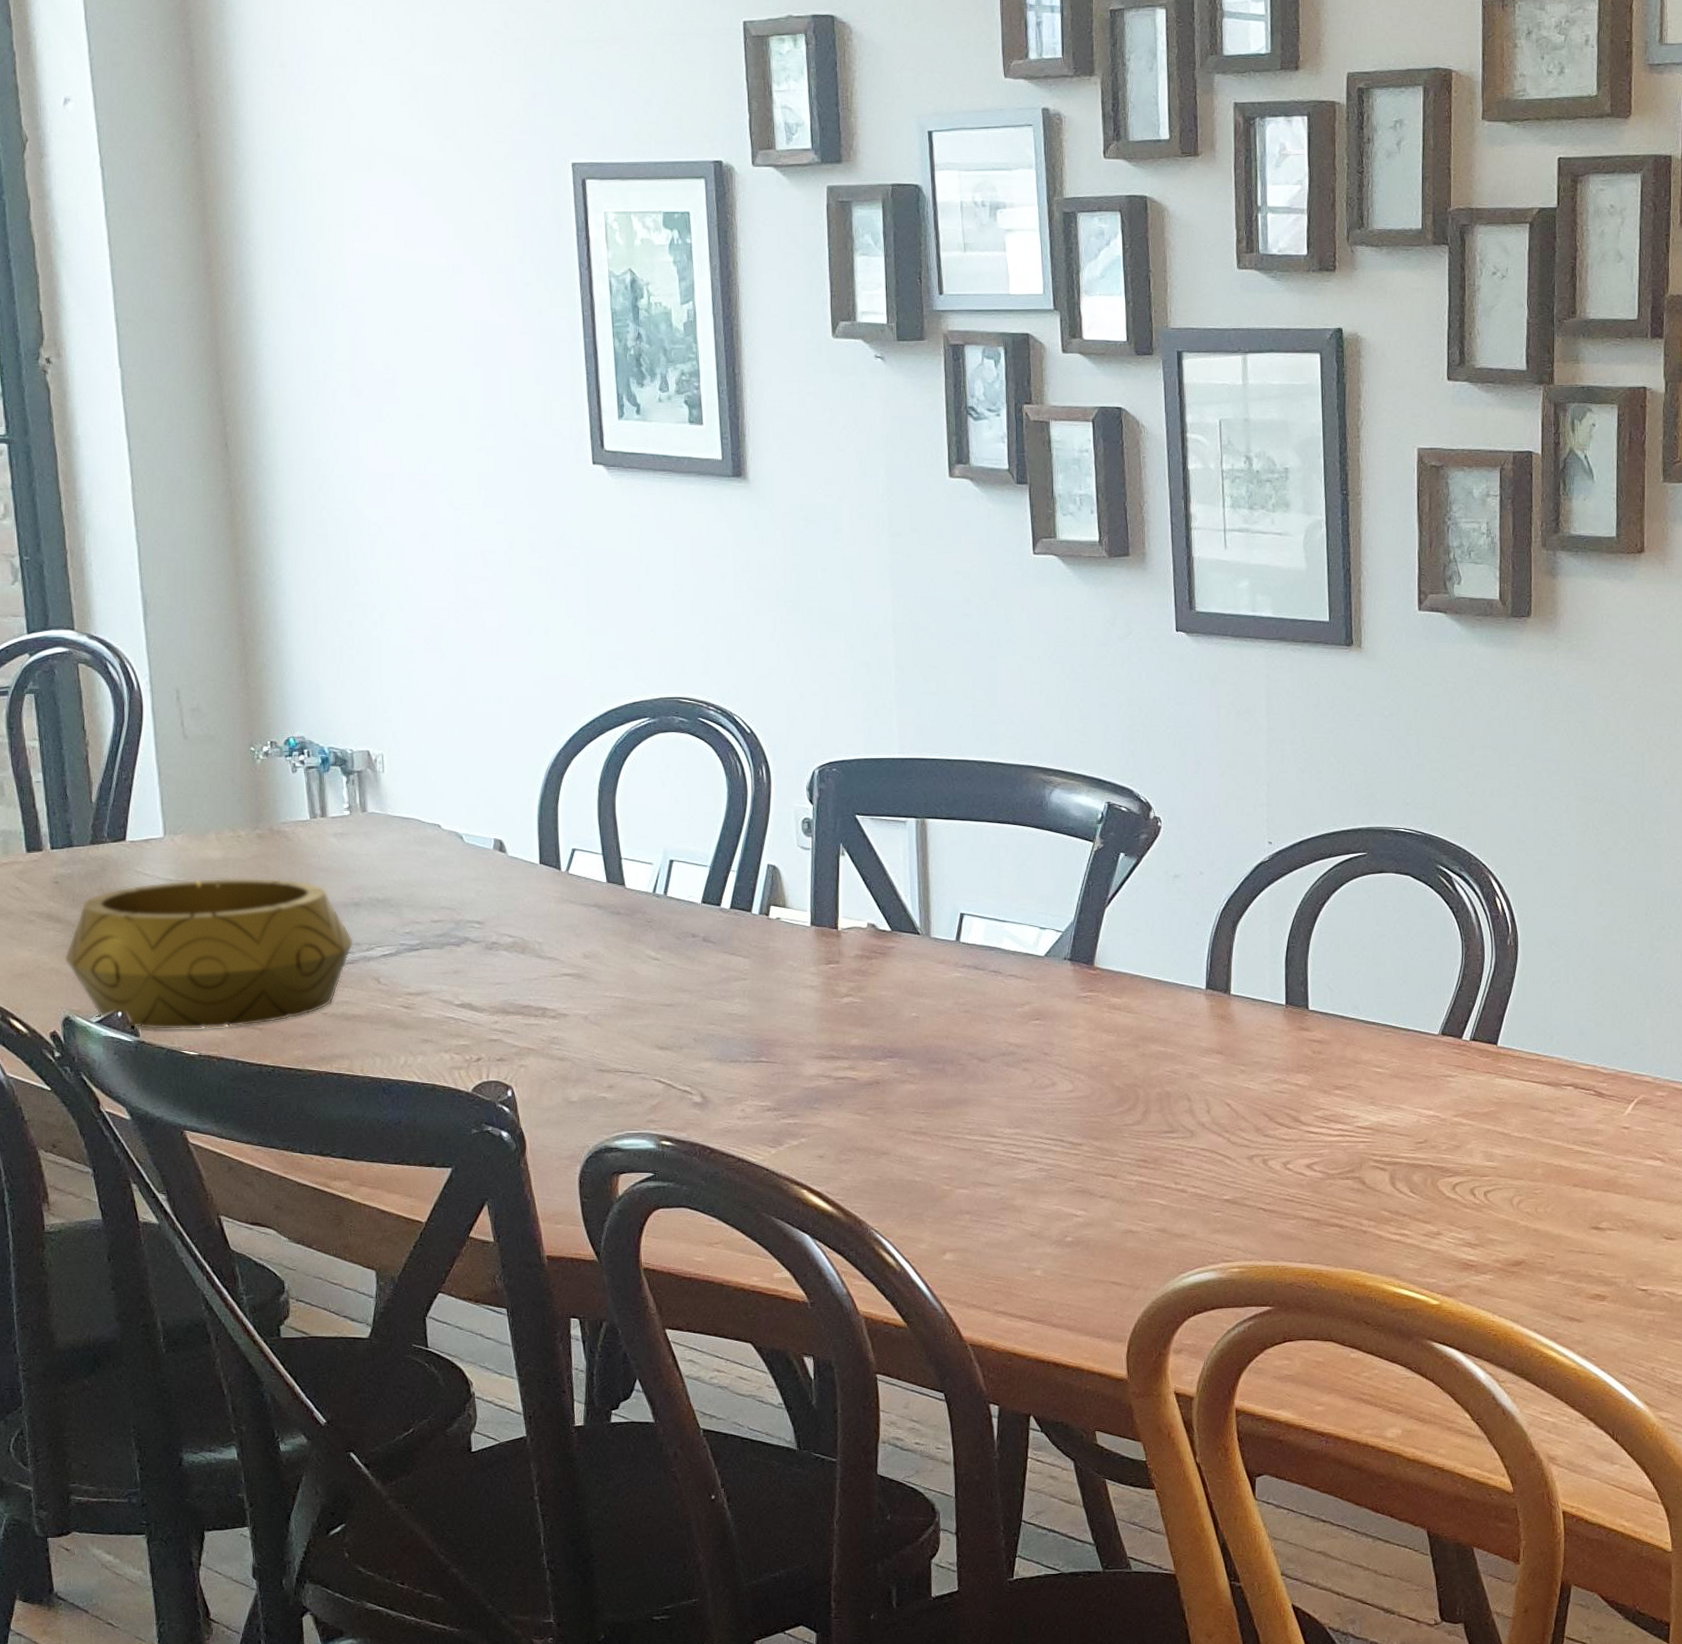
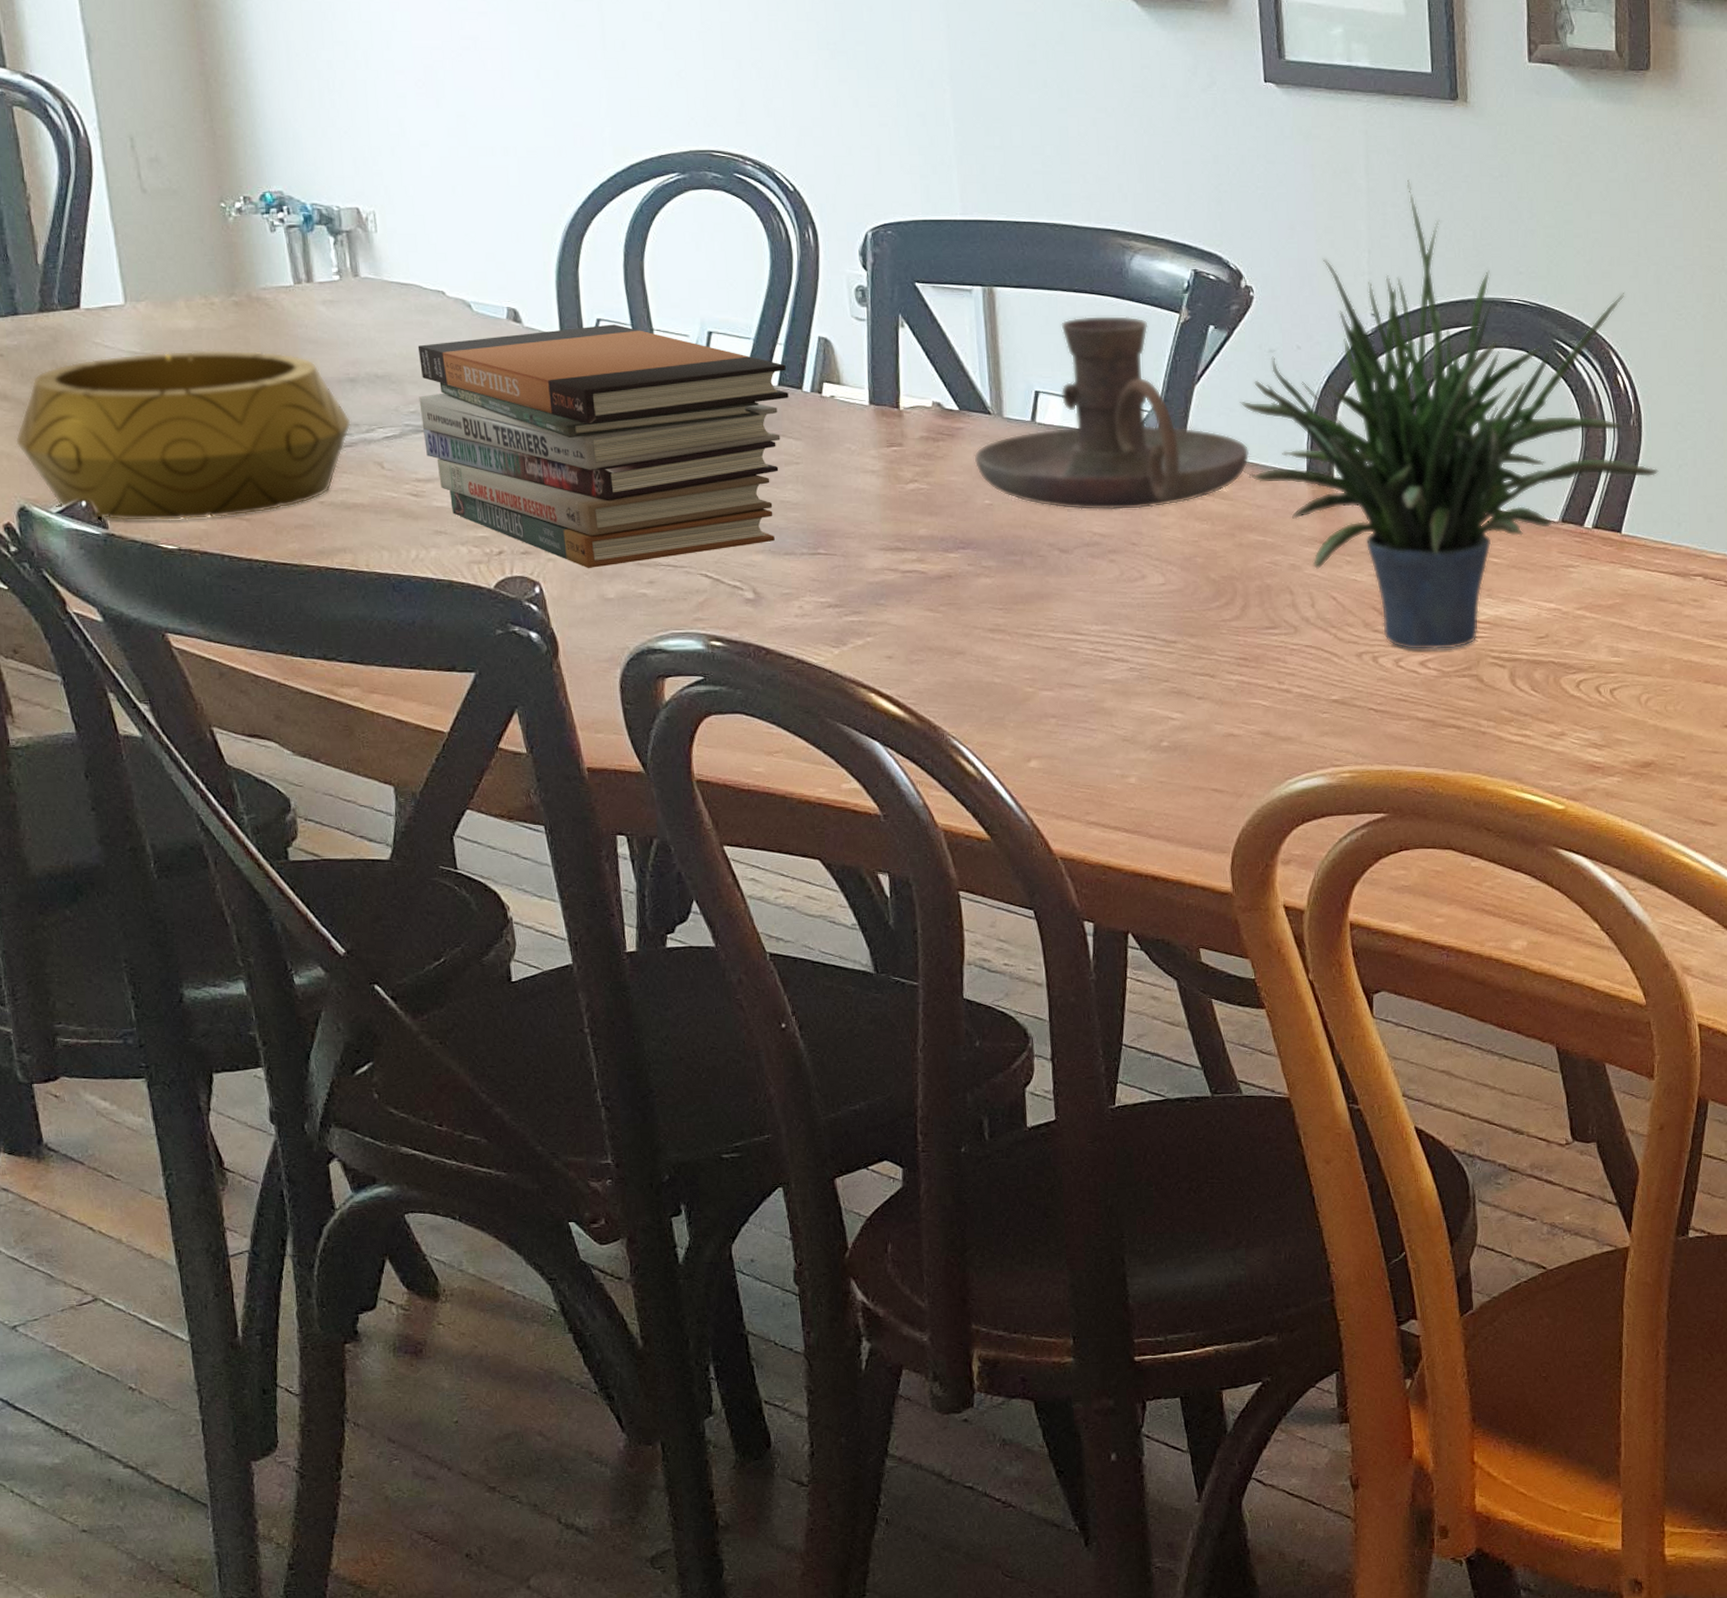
book stack: none [413,853,739,1074] -> present [417,324,789,568]
candle holder: none [903,844,1154,1023] -> present [974,315,1250,511]
potted plant: none [1146,718,1533,1154] -> present [1240,179,1659,650]

